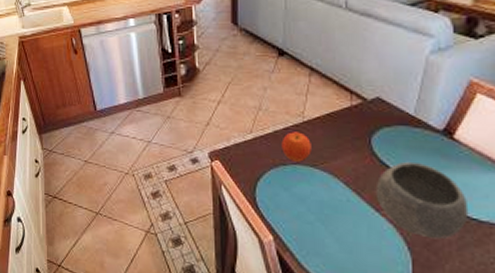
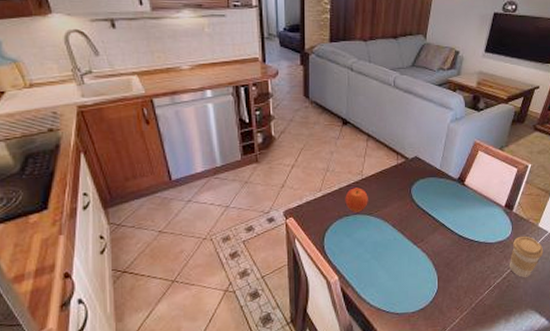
bowl: present [375,161,469,239] -> none [414,204,473,260]

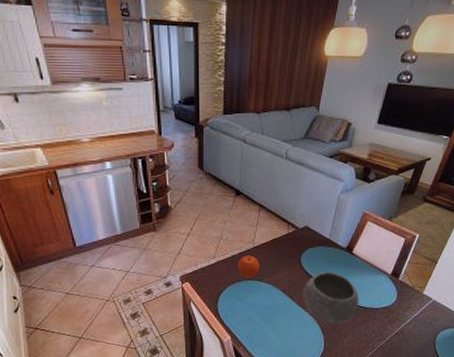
bowl: none [414,204,473,260] -> present [302,271,359,323]
coffee cup: present [510,236,544,277] -> none [393,302,427,341]

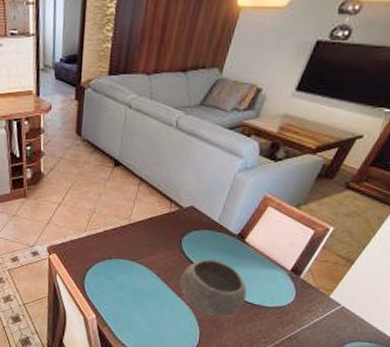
fruit: present [237,255,259,278] -> none [109,232,134,257]

